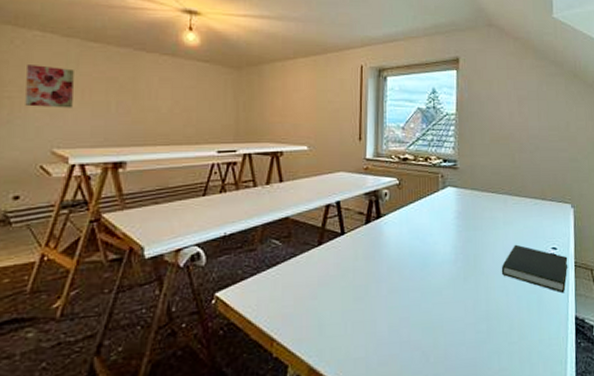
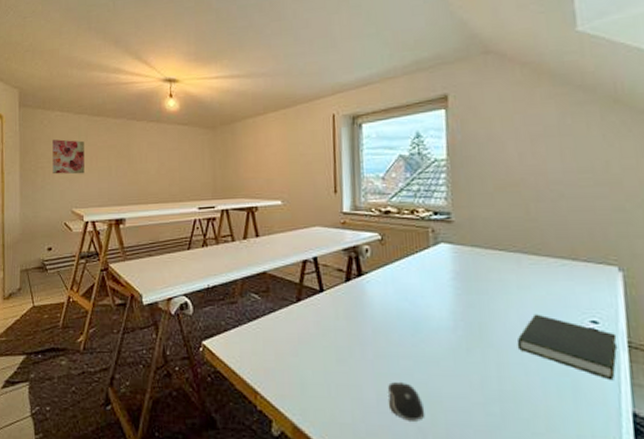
computer mouse: none [399,313,429,347] -> present [388,382,425,421]

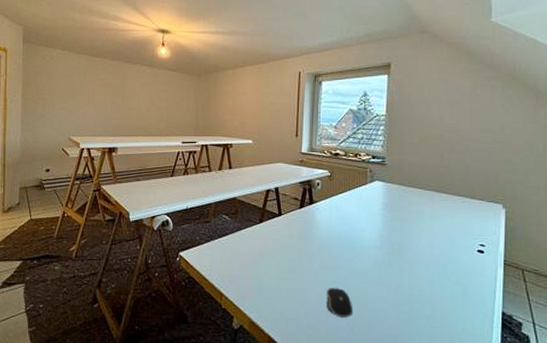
wall art: present [52,139,84,175] -> none [53,75,83,107]
book: present [518,314,618,381] -> none [427,238,497,289]

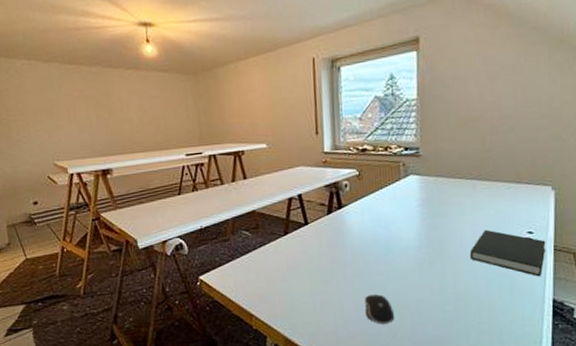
book: none [427,238,497,289] -> present [470,229,546,277]

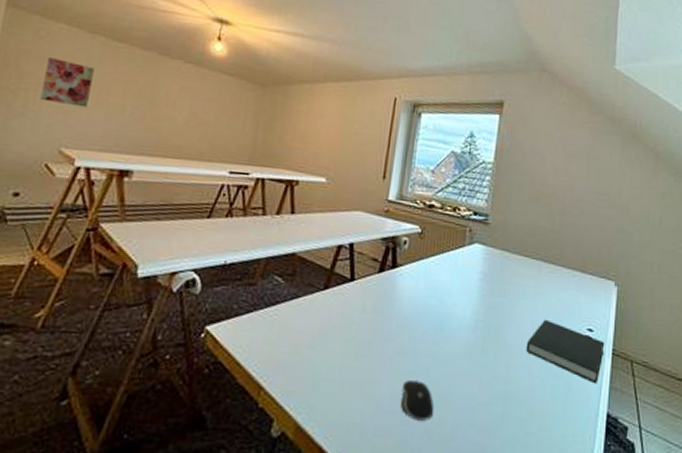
wall art: none [22,90,63,127] -> present [40,58,94,108]

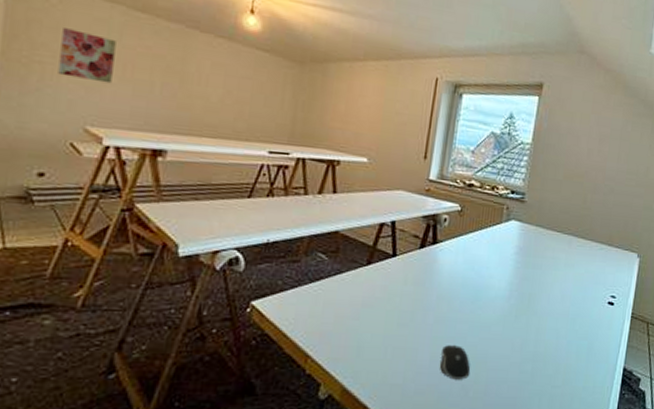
book: present [527,319,605,384] -> none [556,288,626,343]

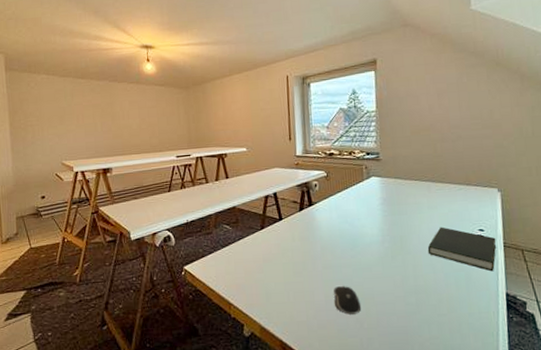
wall art: present [58,28,116,84] -> none [40,100,72,131]
book: none [556,288,626,343] -> present [428,227,497,272]

